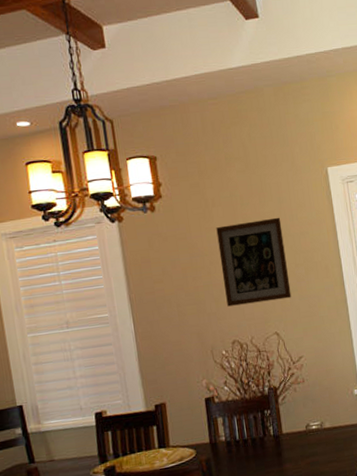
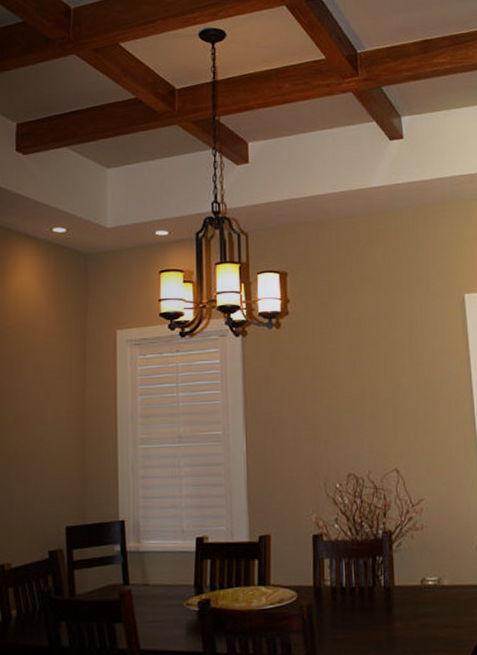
wall art: present [216,217,292,307] -> none [341,343,416,436]

